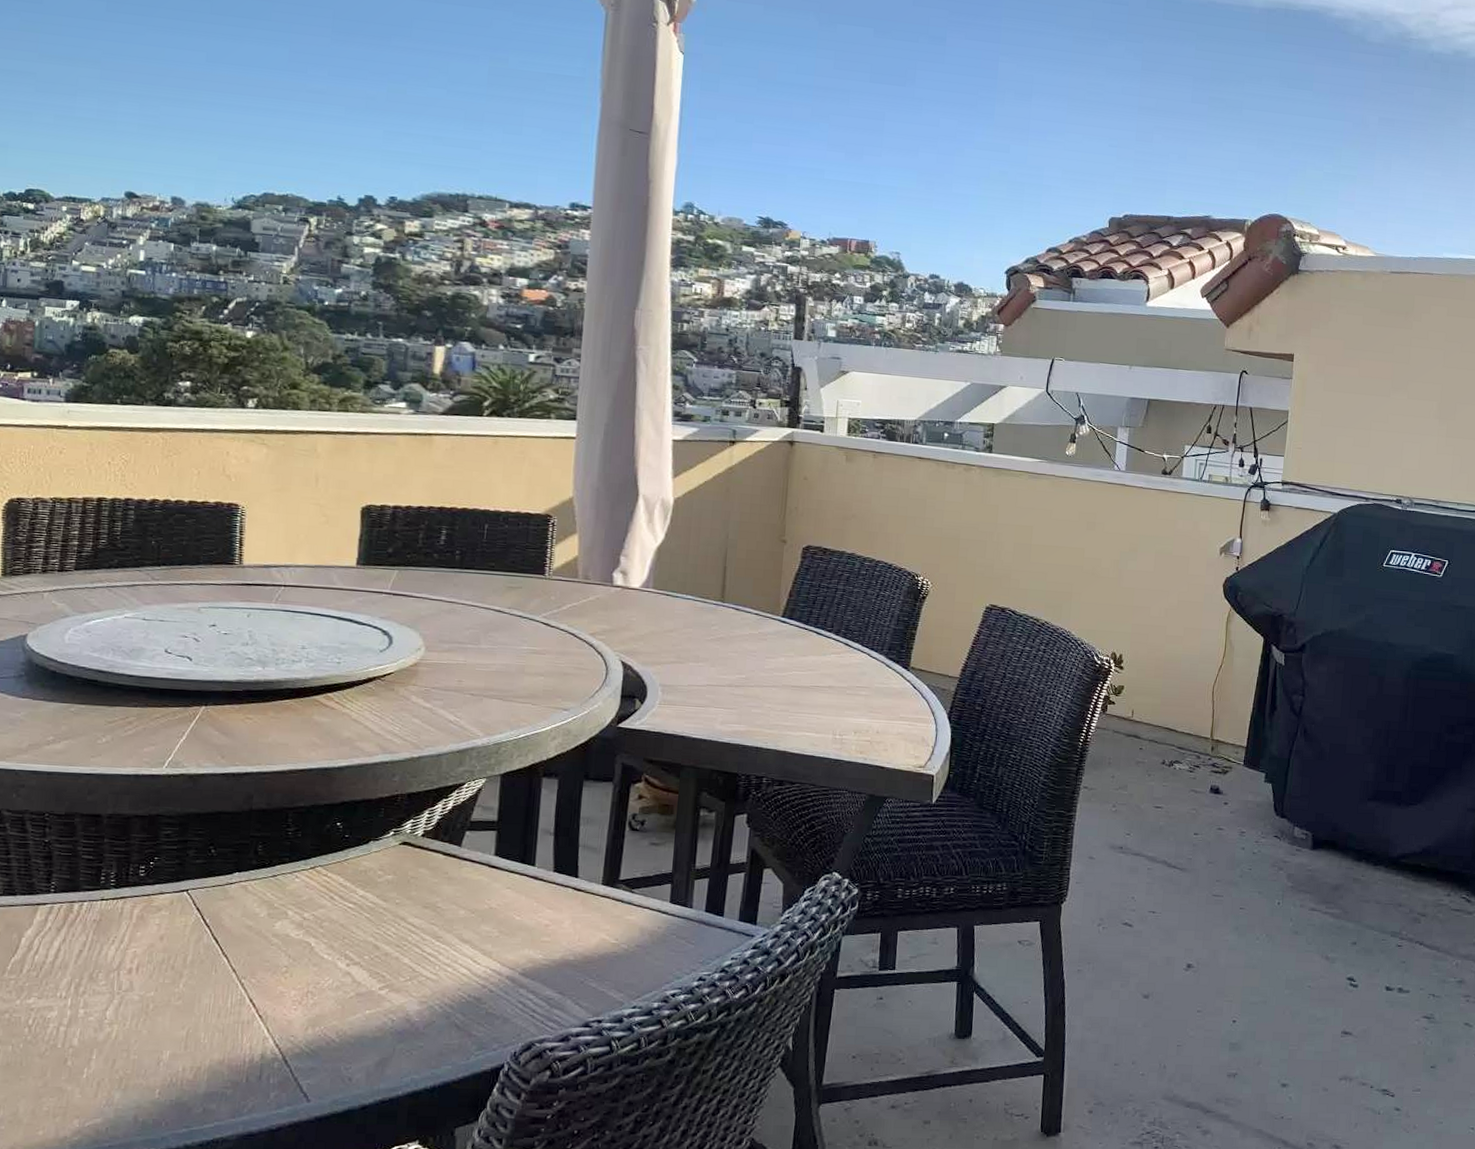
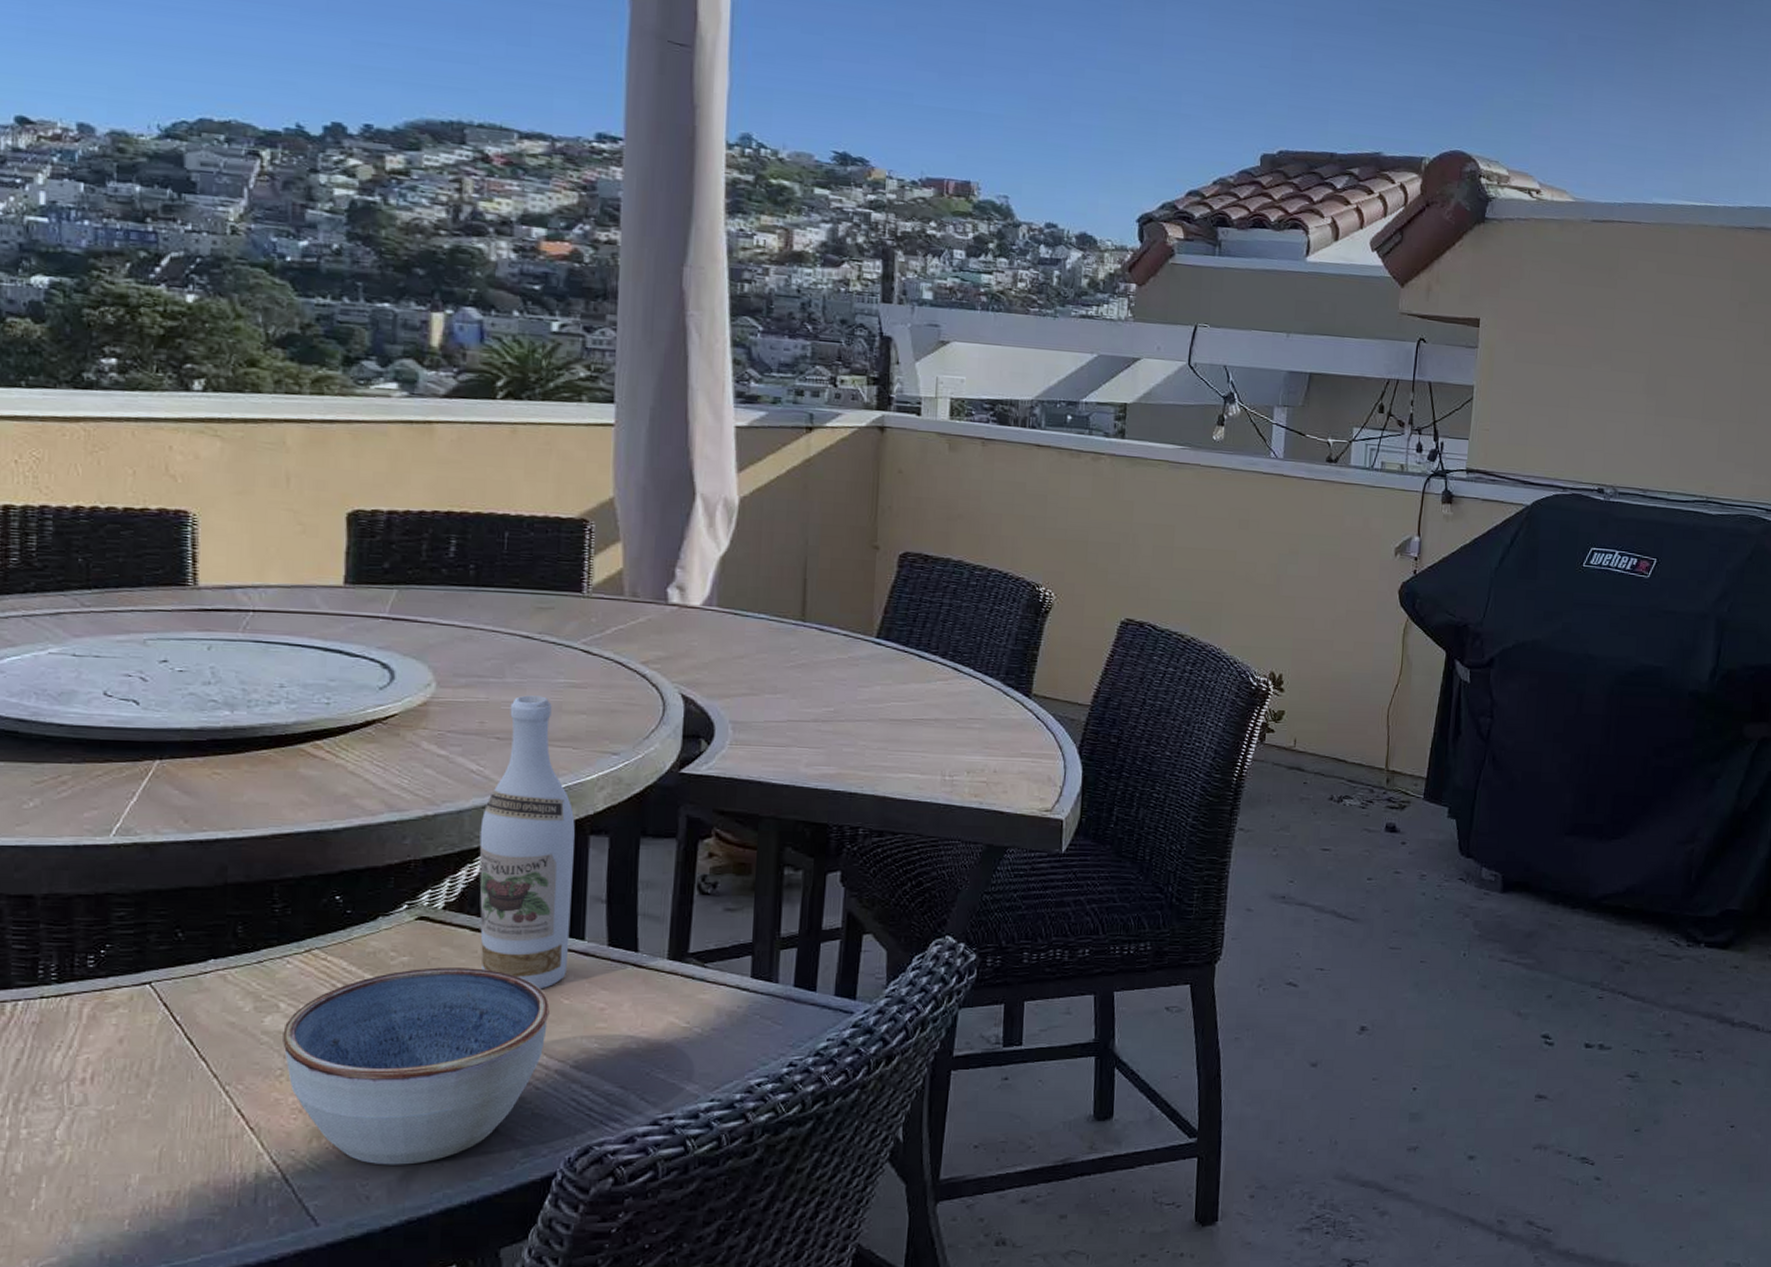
bowl: none [289,885,505,1053] -> present [283,967,550,1165]
wine bottle: none [450,659,531,907] -> present [479,695,575,989]

